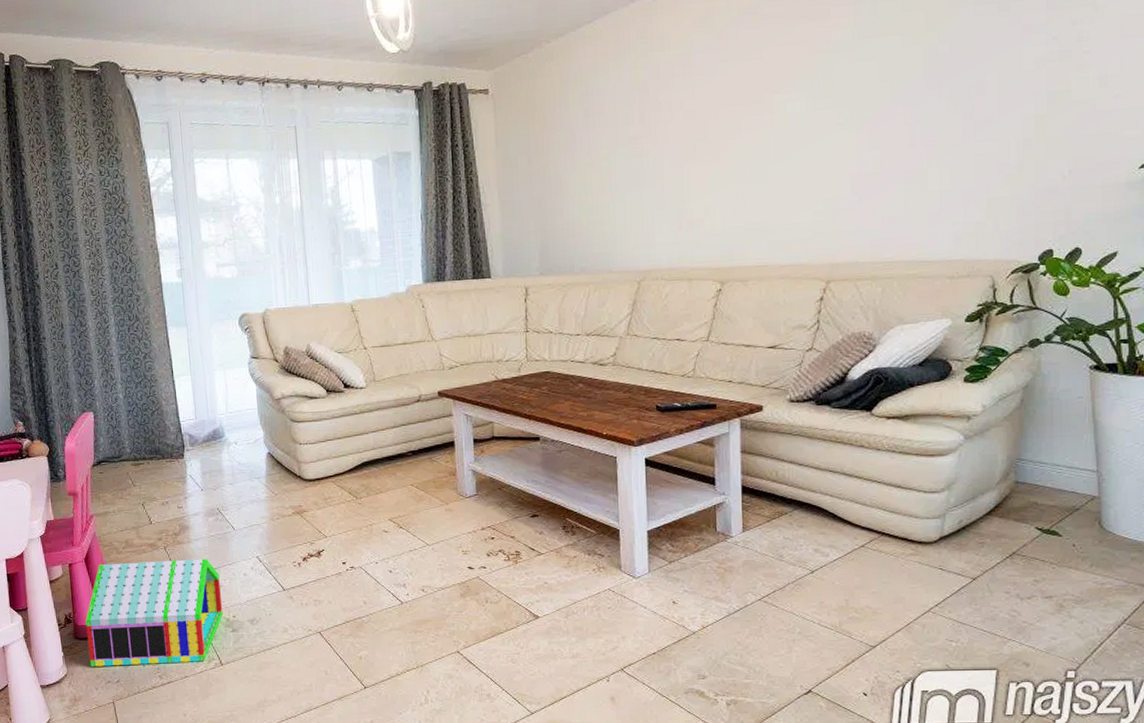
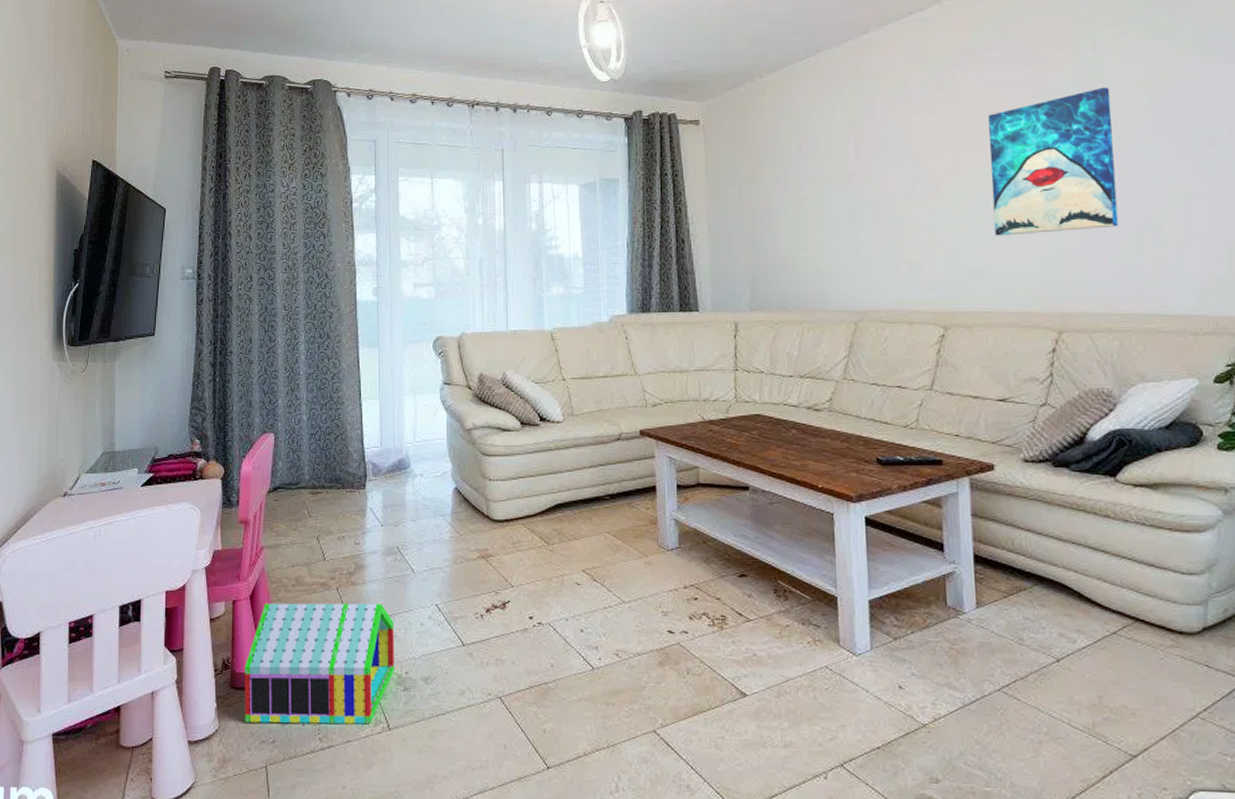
wall art: none [769,40,888,193] -> present [988,87,1119,236]

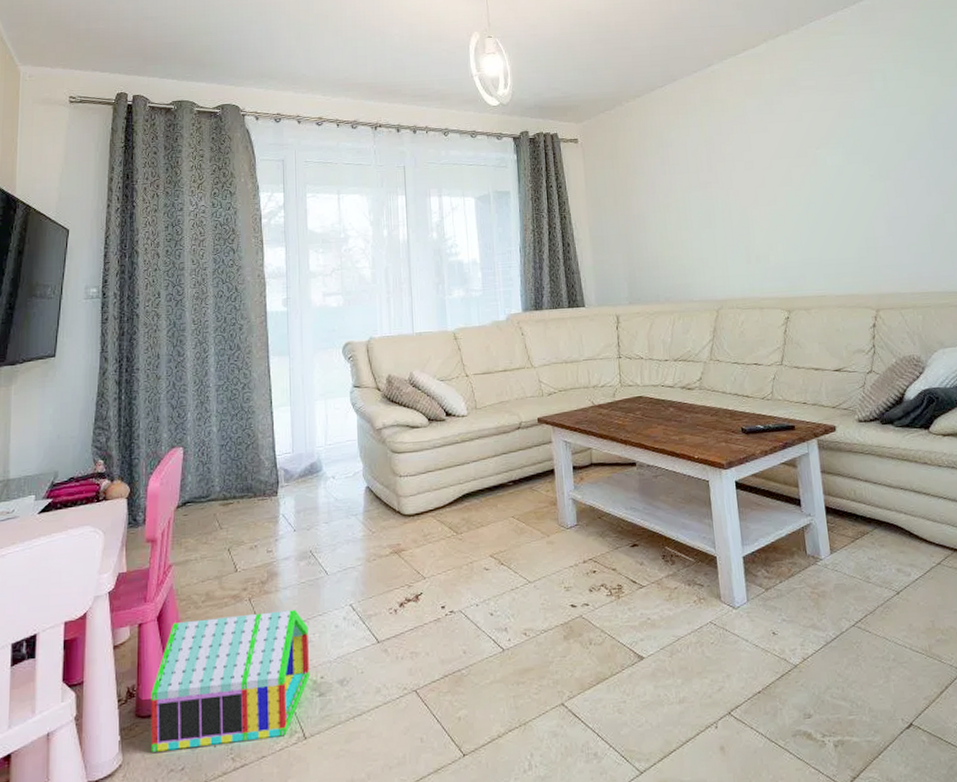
wall art: present [988,87,1119,236] -> none [810,109,914,232]

